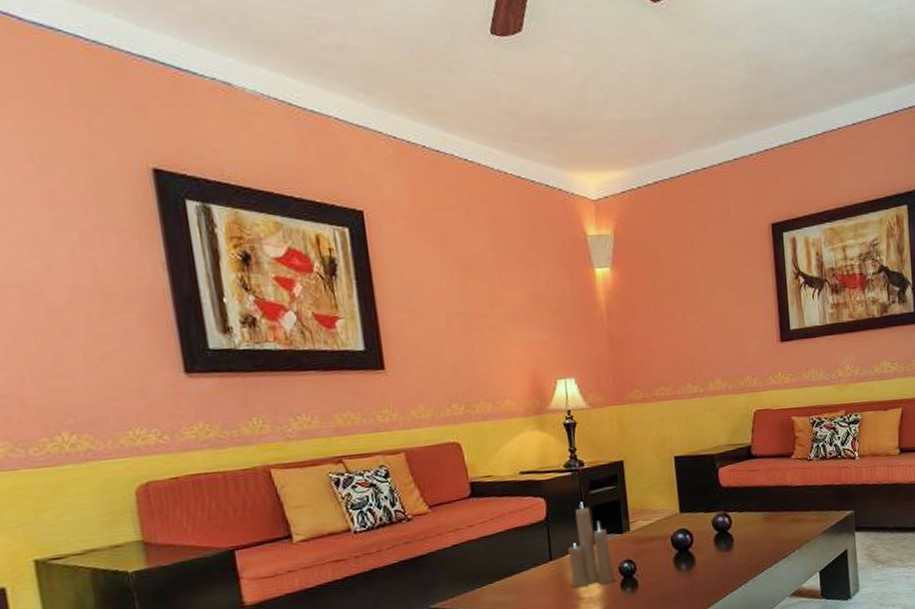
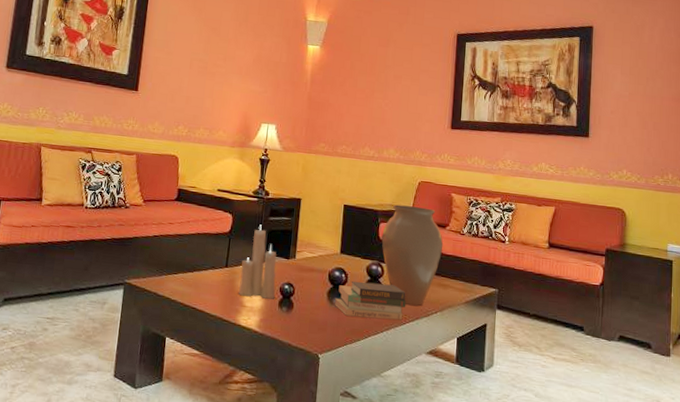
books: none [682,533,762,580] -> present [334,281,407,320]
vase: none [722,439,792,552] -> present [381,204,444,307]

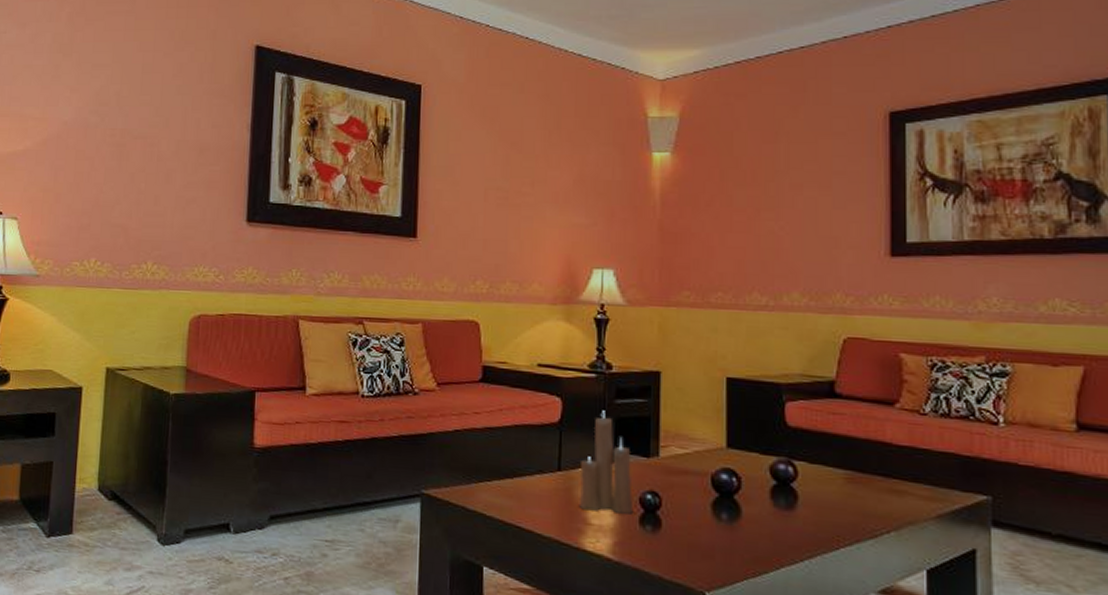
books: present [334,281,407,320] -> none [723,487,838,544]
vase: present [381,204,444,307] -> none [790,374,892,524]

